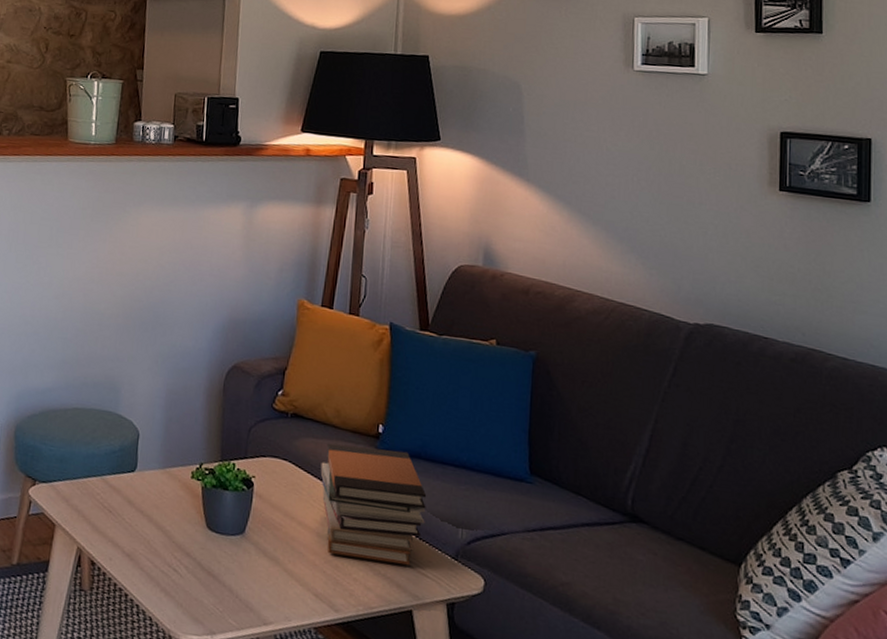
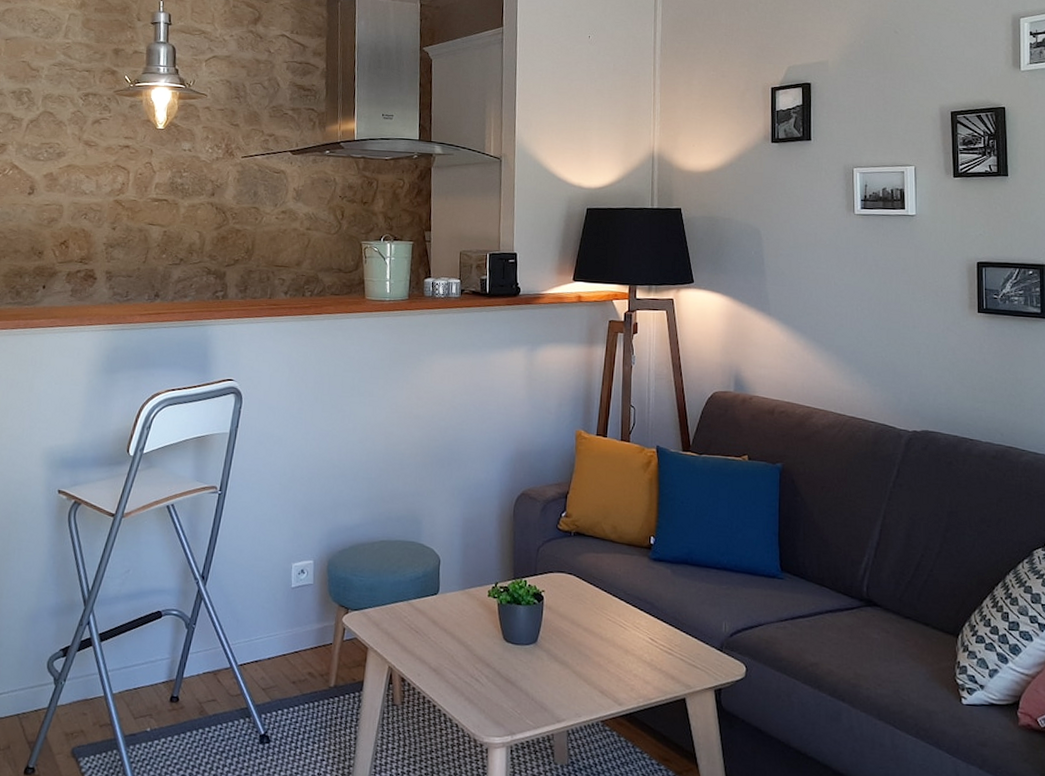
book stack: present [320,443,427,565] -> none [601,556,694,659]

